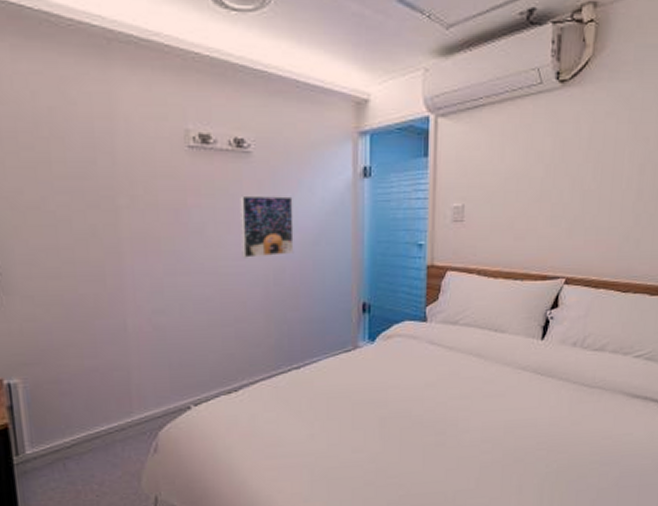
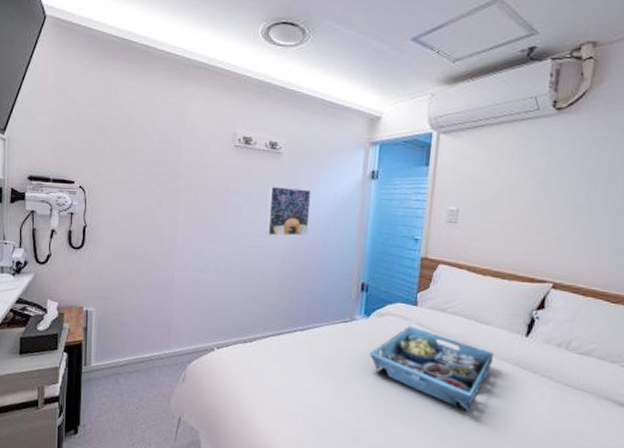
serving tray: none [377,345,510,430] -> present [369,325,493,412]

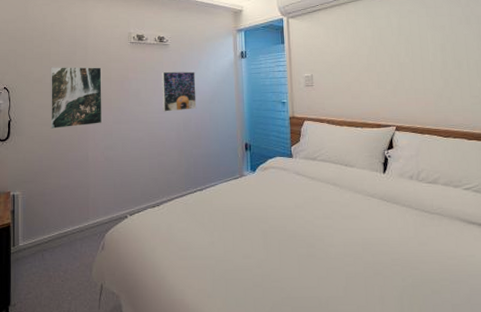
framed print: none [132,166,197,242] -> present [50,66,103,129]
serving tray: present [369,325,493,412] -> none [259,175,361,245]

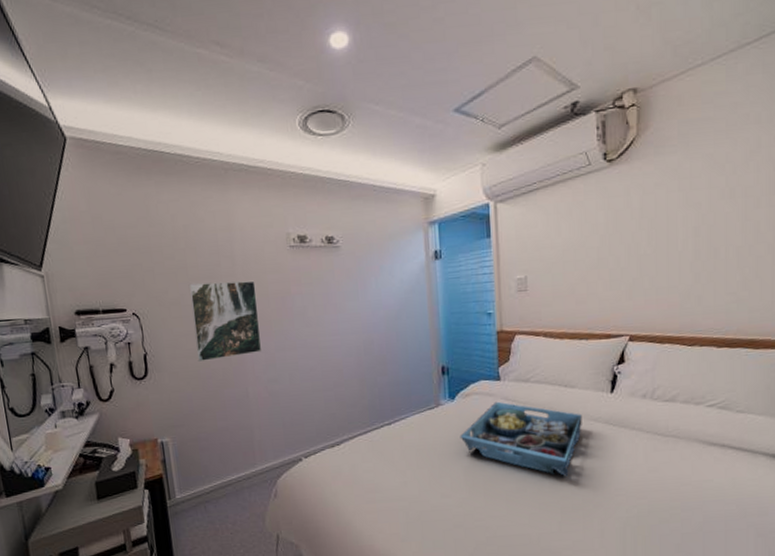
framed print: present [161,71,197,112] -> none [333,280,380,334]
serving tray: none [259,175,361,245] -> present [460,401,582,477]

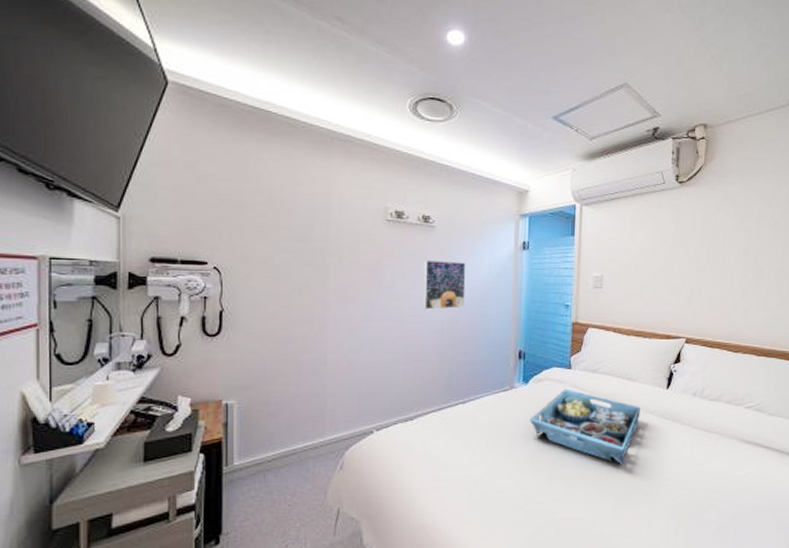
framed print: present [189,280,262,362] -> none [277,243,347,324]
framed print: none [333,280,380,334] -> present [423,259,466,310]

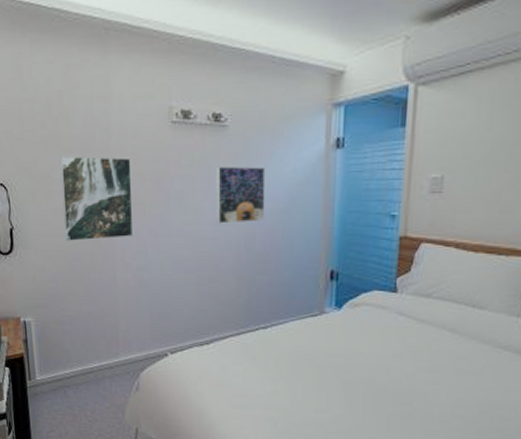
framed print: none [277,243,347,324] -> present [60,155,134,241]
serving tray: present [529,388,640,465] -> none [343,315,489,406]

